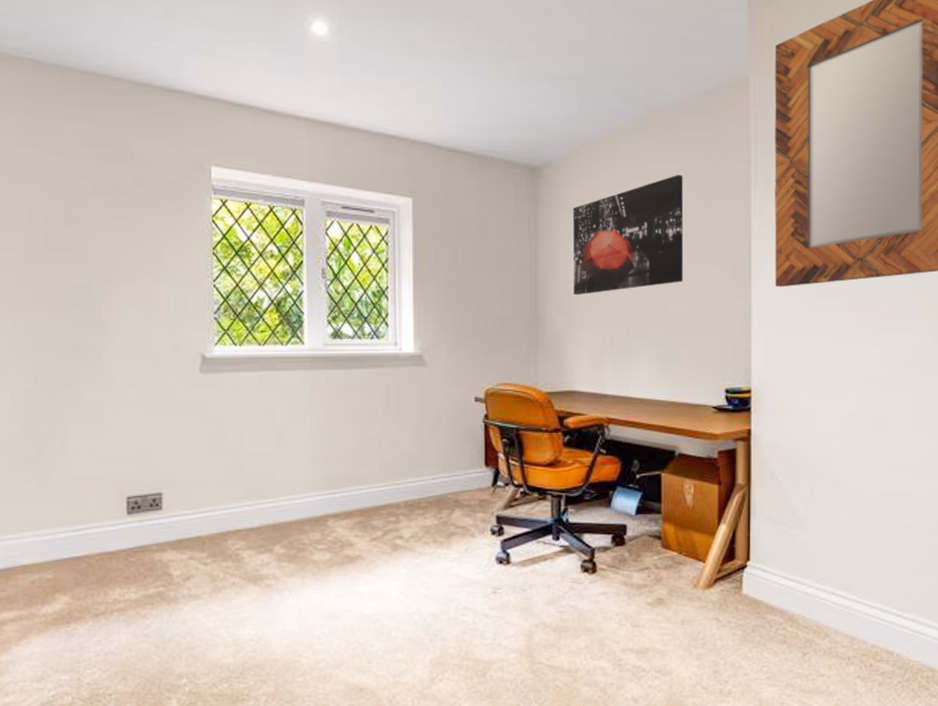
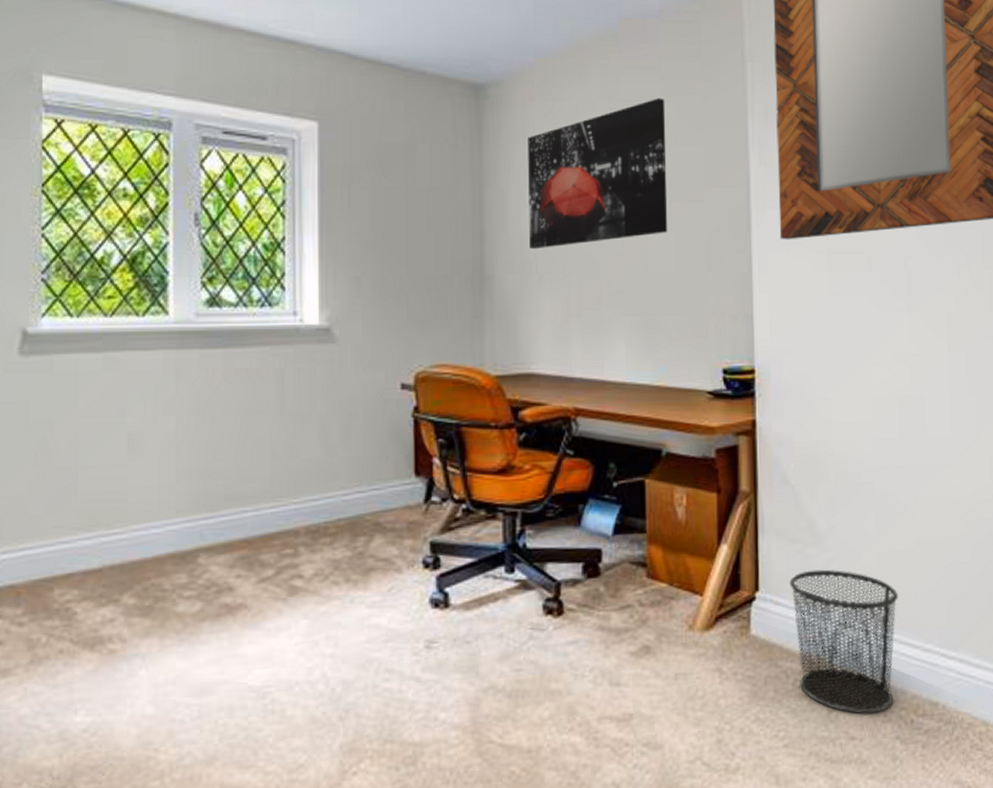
waste bin: none [775,546,863,658] -> present [789,569,898,714]

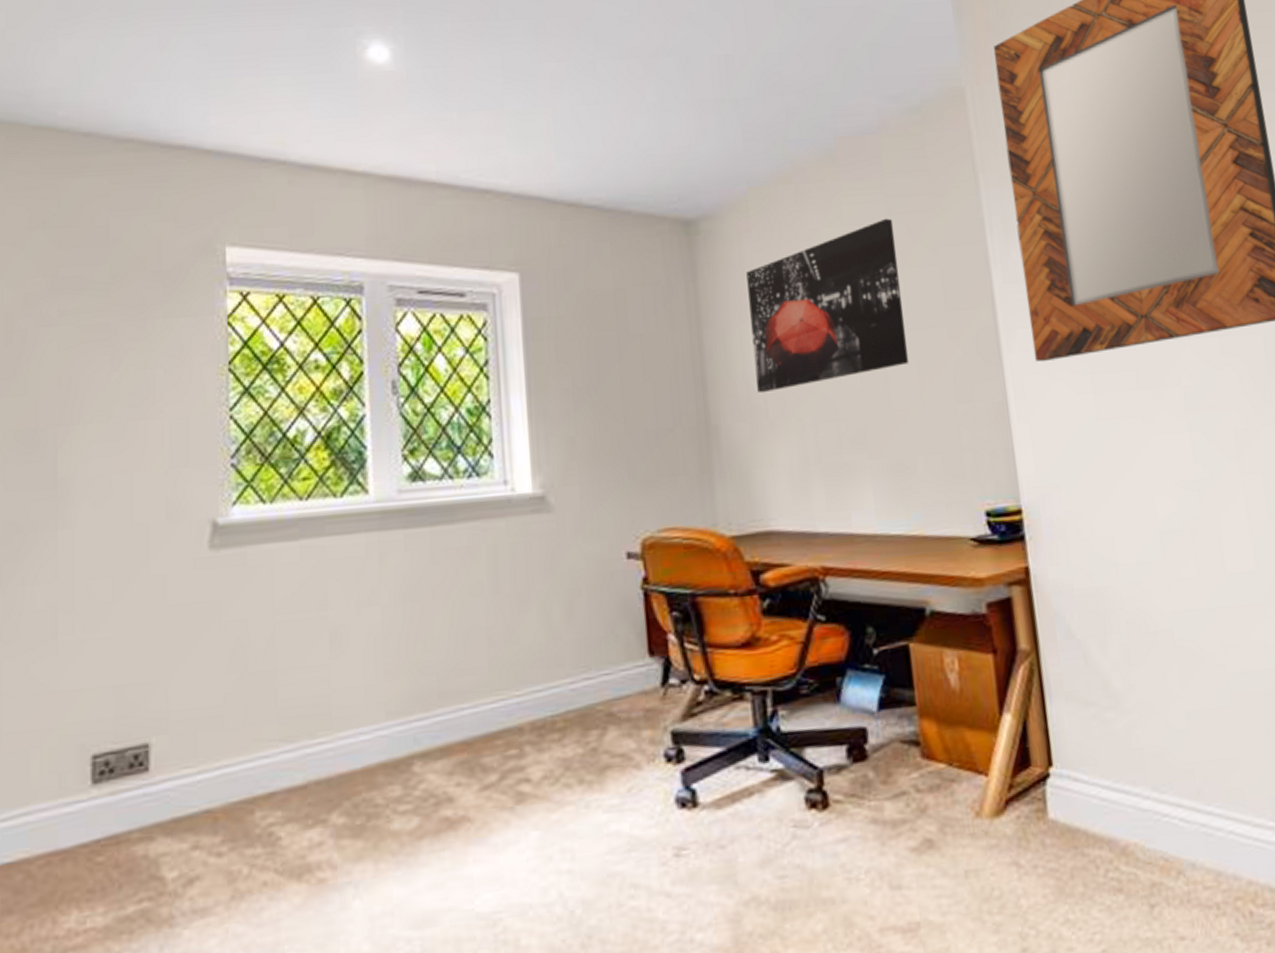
waste bin: present [789,569,898,714] -> none [1087,735,1226,908]

